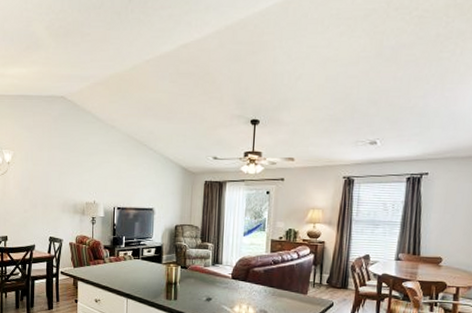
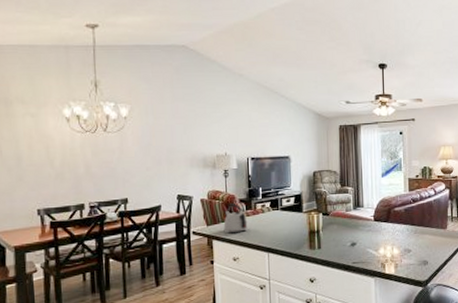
kettle: none [88,249,111,277] -> present [223,203,249,234]

